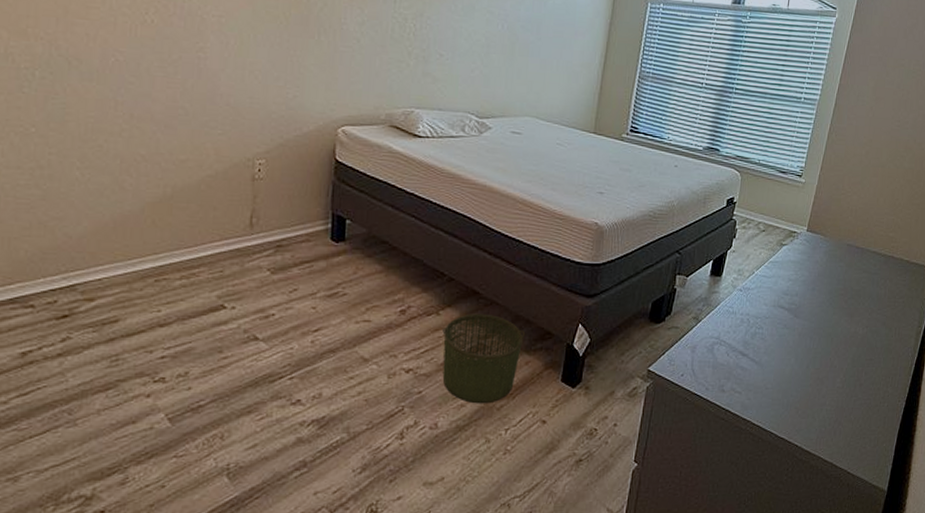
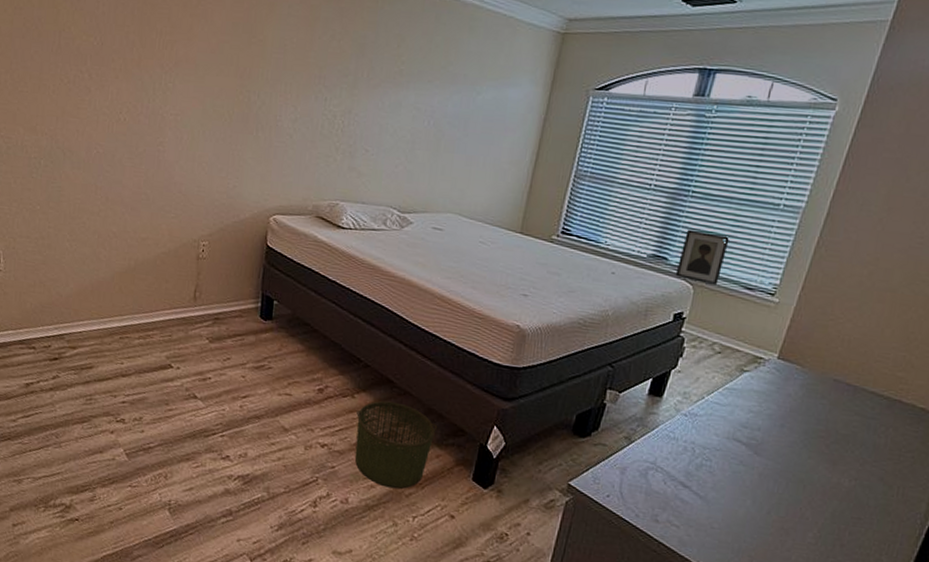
picture frame: none [726,122,766,171] -> present [675,229,730,286]

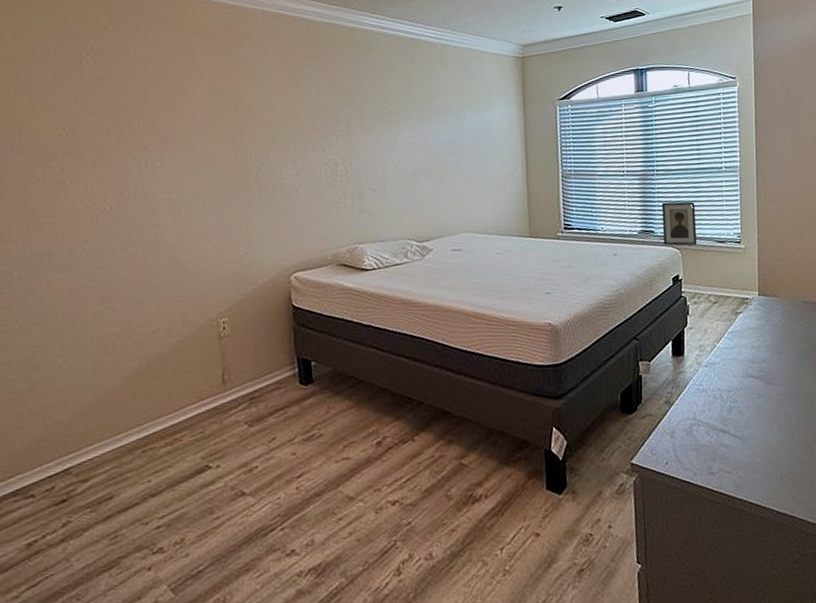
basket: present [354,400,438,489] -> none [420,432,502,527]

